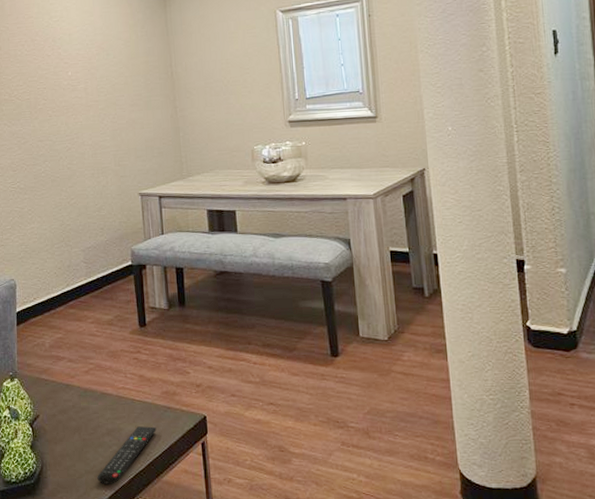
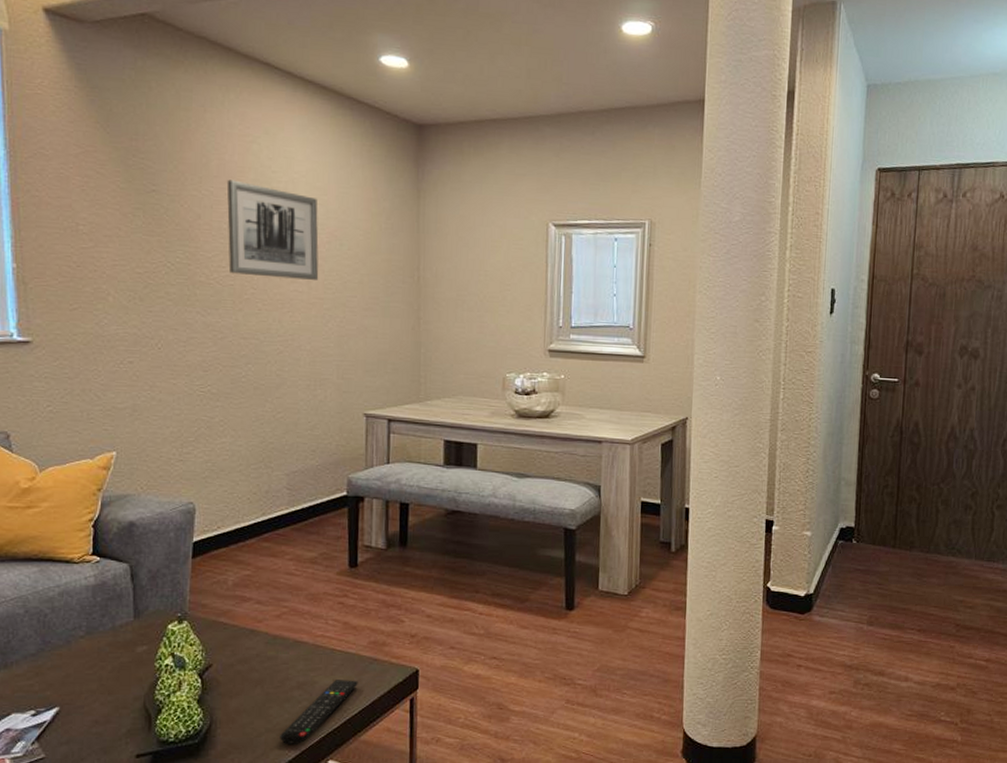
wall art: none [18,15,93,90] -> present [226,179,319,280]

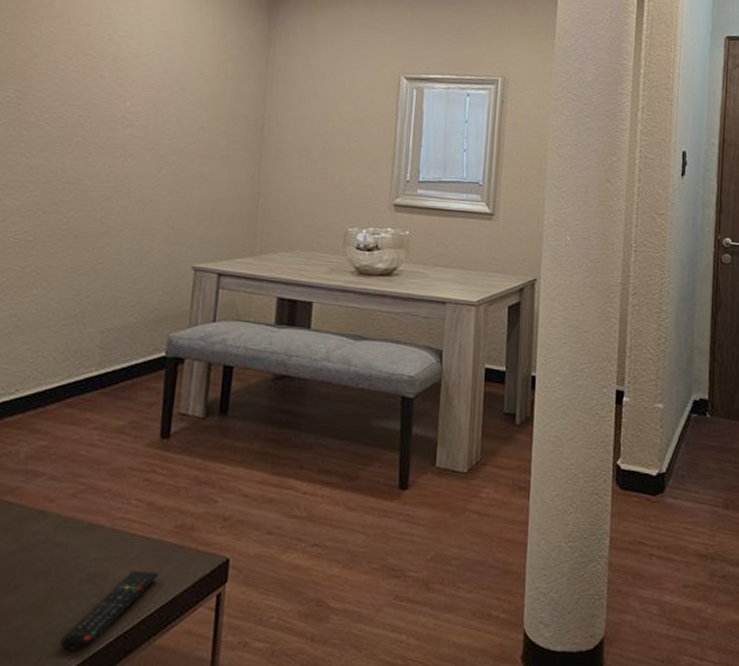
wall art: present [226,179,319,280] -> none [61,20,163,125]

